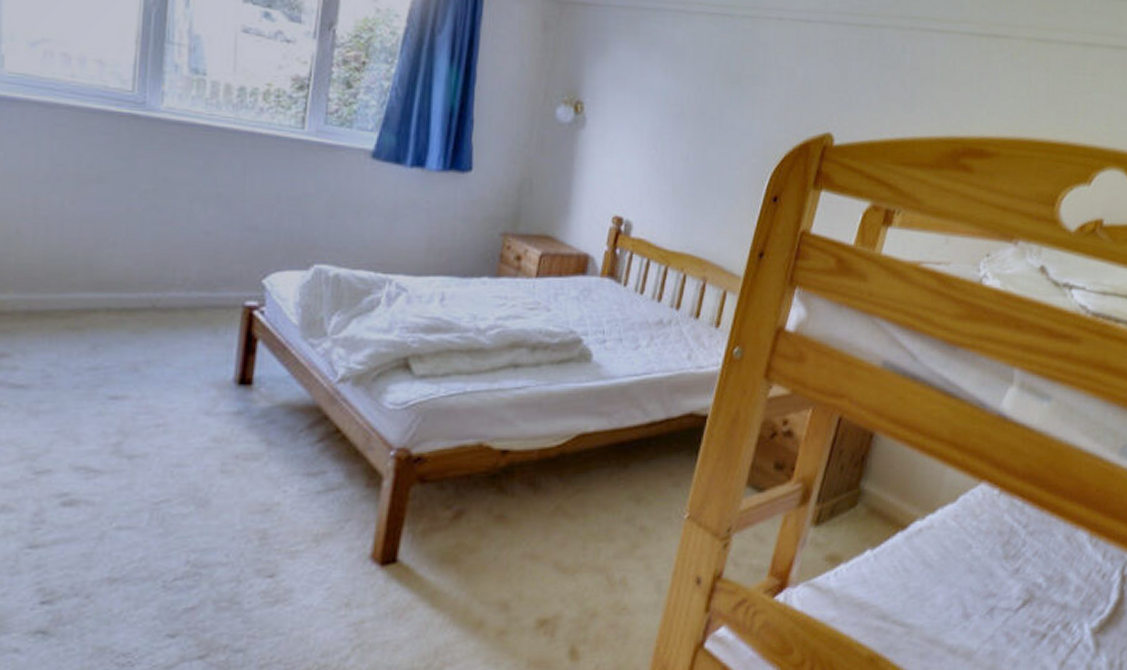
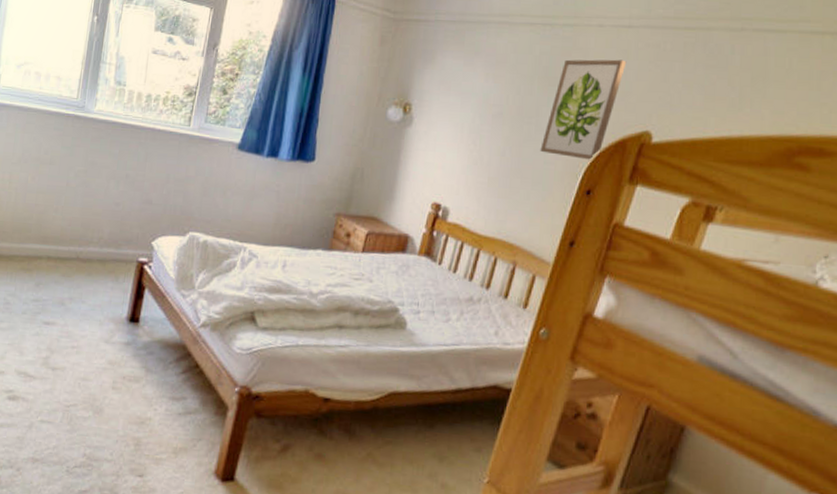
wall art: none [725,54,807,164] -> present [540,59,627,160]

